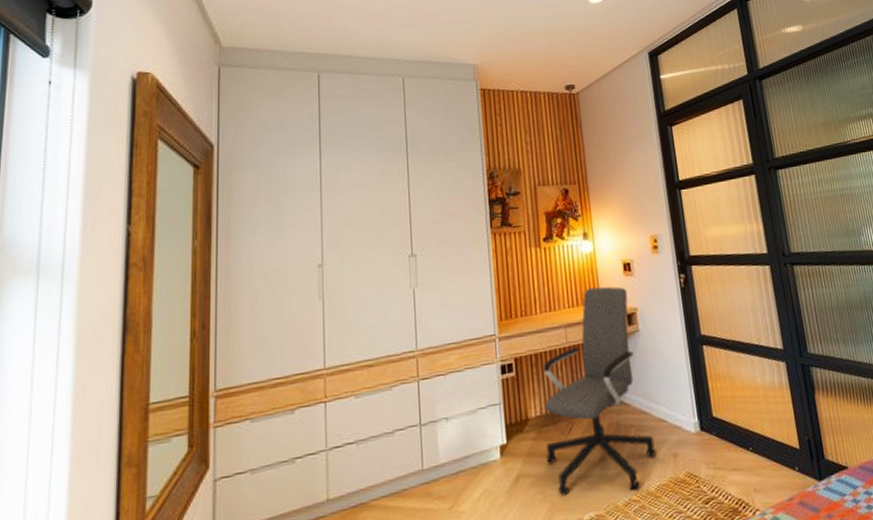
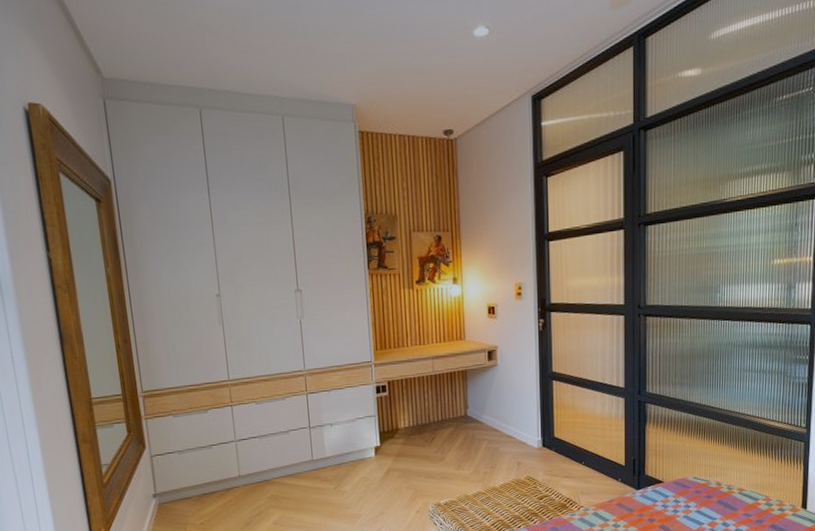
office chair: present [543,286,657,497] -> none [412,326,504,487]

